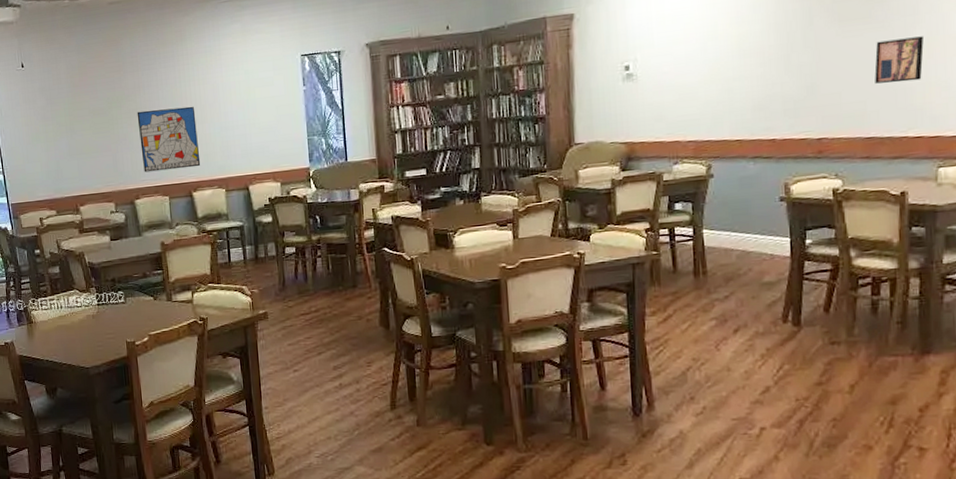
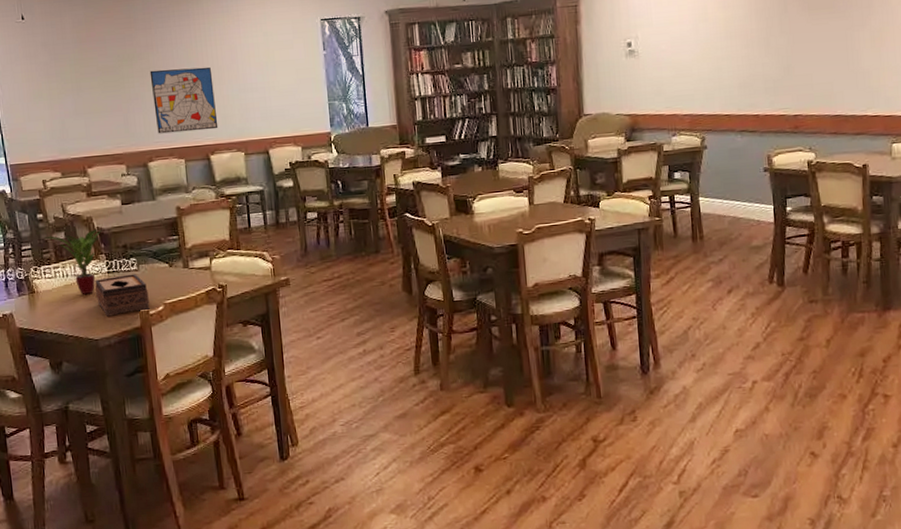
potted plant: none [41,264,93,325] -> present [44,229,102,294]
tissue box: none [86,306,136,346] -> present [95,274,150,317]
wall art: present [874,36,924,84] -> none [839,26,878,67]

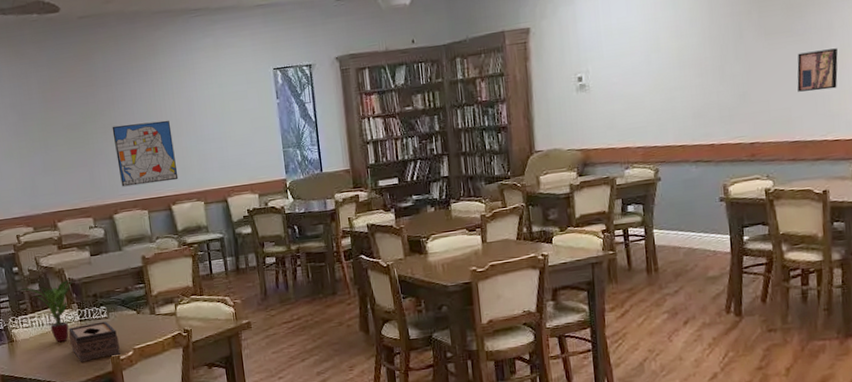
wall art: none [839,26,878,67] -> present [797,48,838,92]

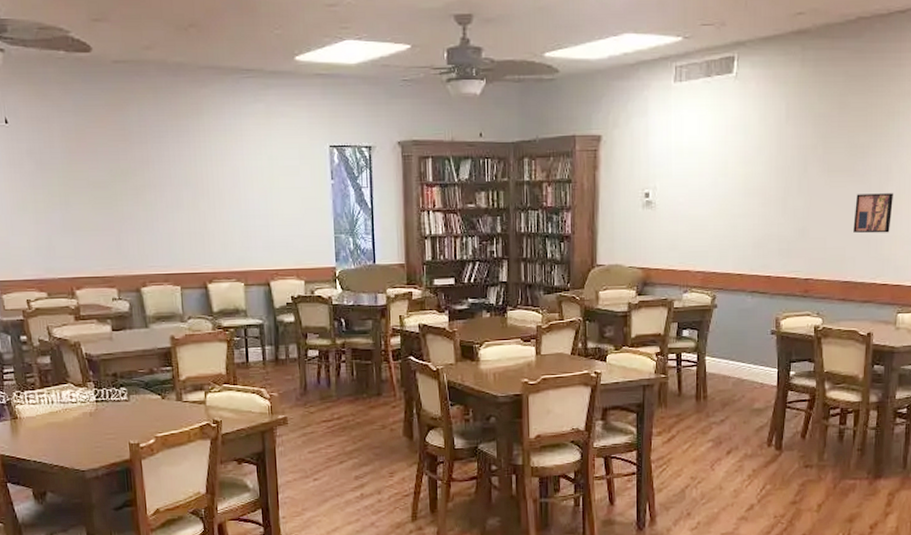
potted plant: present [20,280,73,342] -> none [28,355,91,423]
tissue box: present [68,321,120,362] -> none [82,404,140,447]
wall art: present [112,120,179,187] -> none [145,188,217,258]

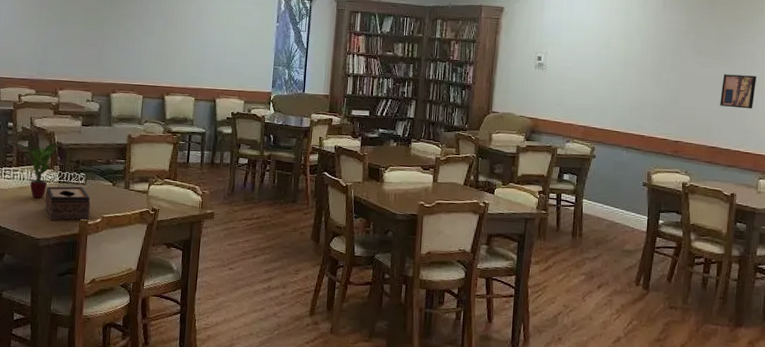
potted plant: none [28,355,91,423] -> present [11,142,61,198]
tissue box: none [82,404,140,447] -> present [45,186,91,221]

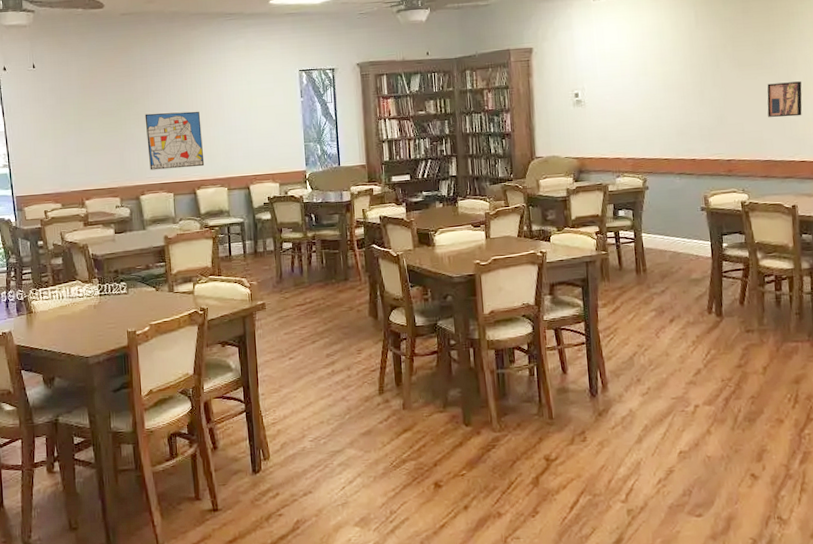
potted plant: present [11,142,61,198] -> none [44,256,96,315]
tissue box: present [45,186,91,221] -> none [88,297,137,336]
wall art: none [124,17,179,74] -> present [145,111,205,170]

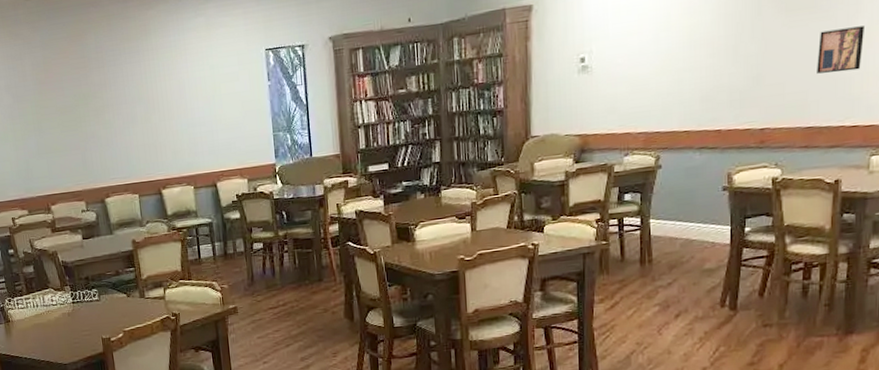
wall art: present [145,111,205,170] -> none [104,103,169,171]

